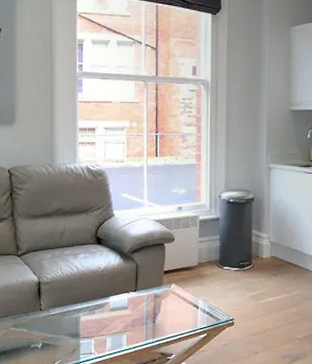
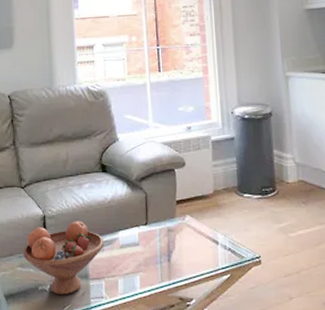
fruit bowl: none [17,287,96,352] -> present [23,221,105,295]

